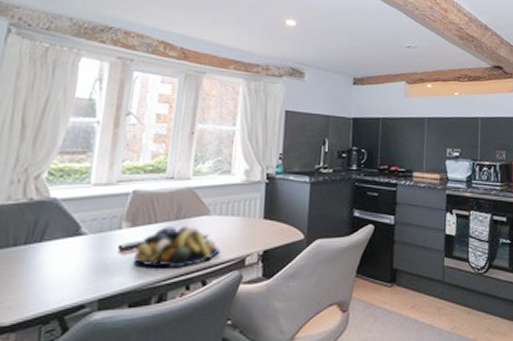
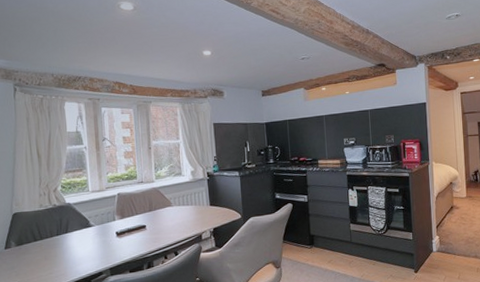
fruit bowl: present [134,226,220,268] -> none [127,215,183,245]

